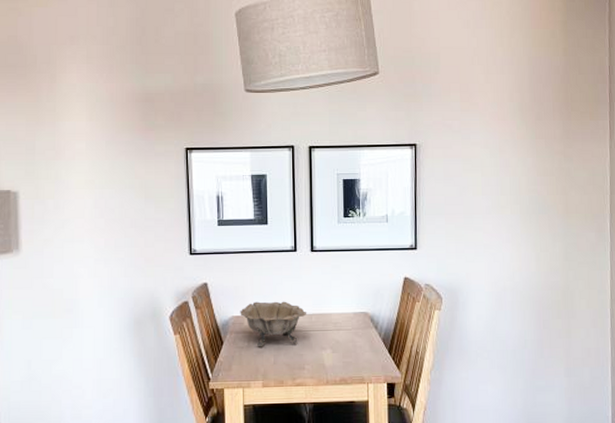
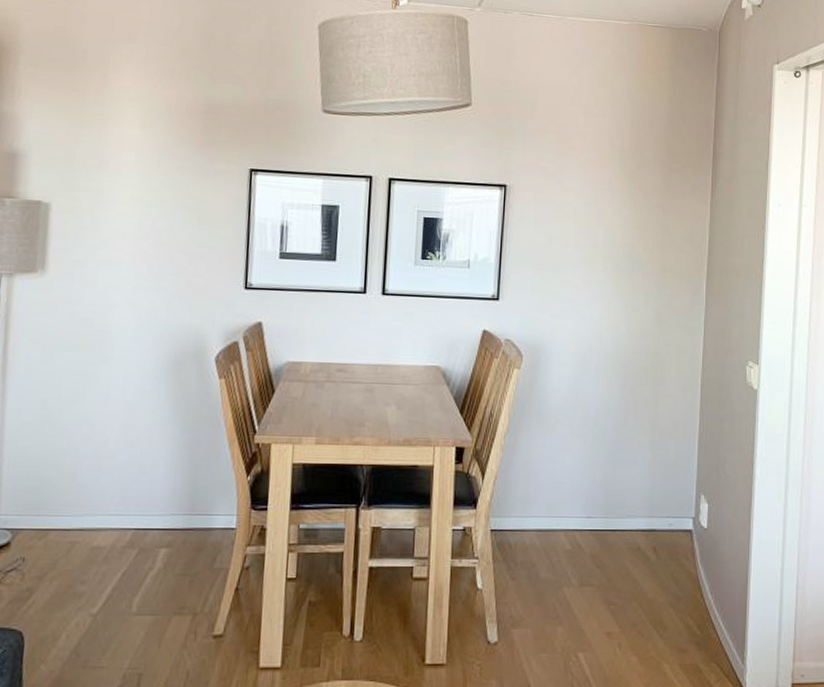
decorative bowl: present [240,301,307,347] -> none [296,347,373,399]

